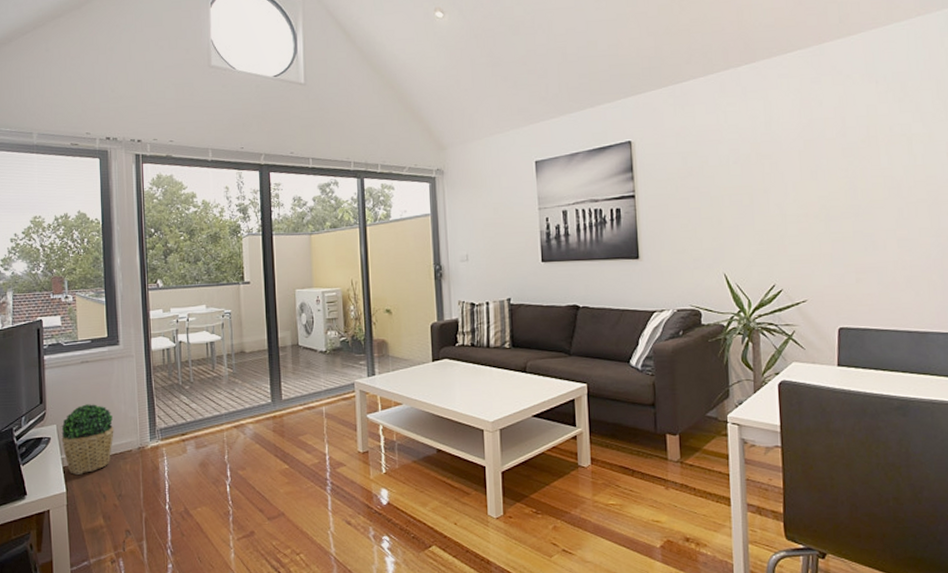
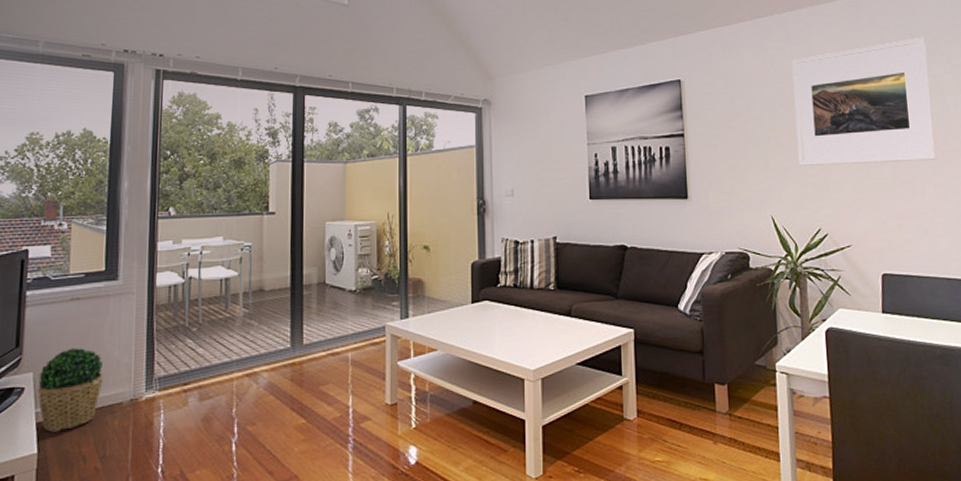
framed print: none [747,84,901,224] -> present [792,37,936,167]

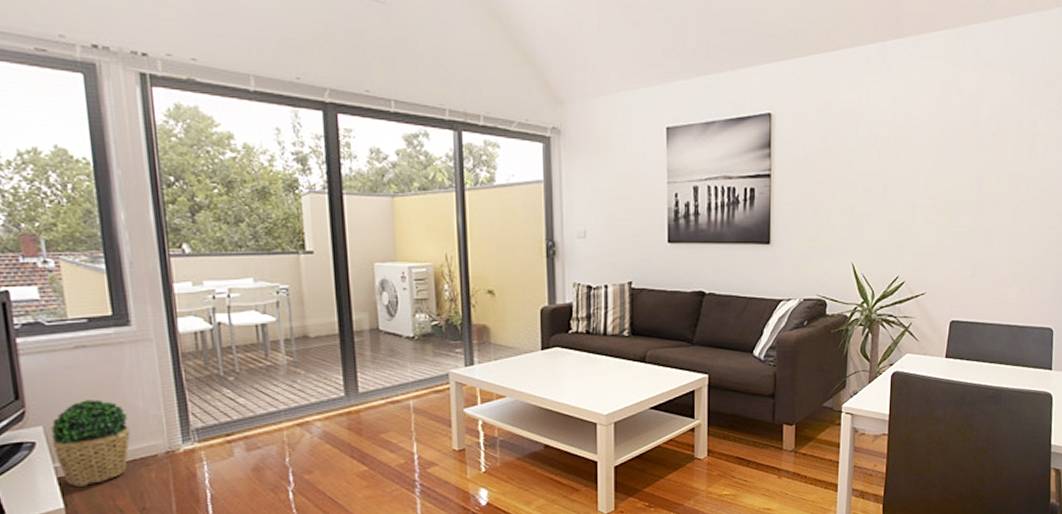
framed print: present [792,37,936,167] -> none [884,76,1026,213]

